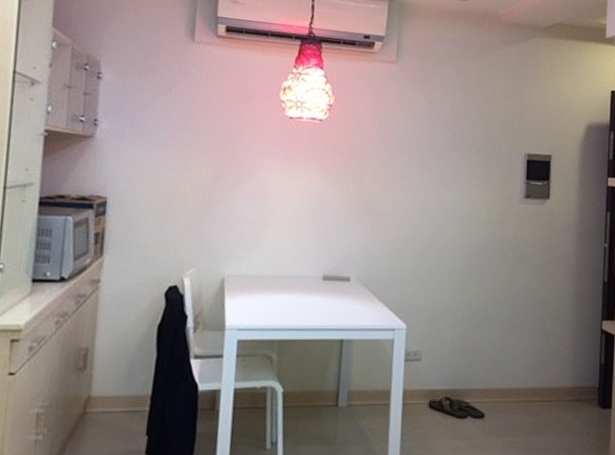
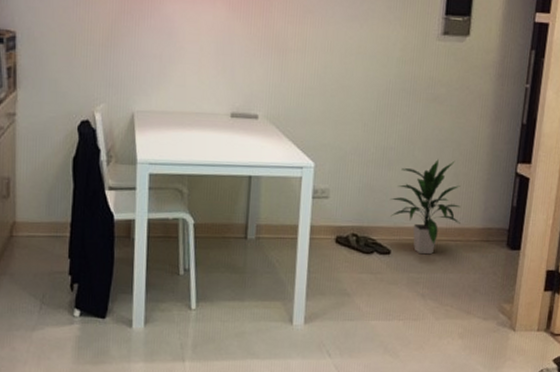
indoor plant: none [481,318,552,417] -> present [389,159,461,255]

